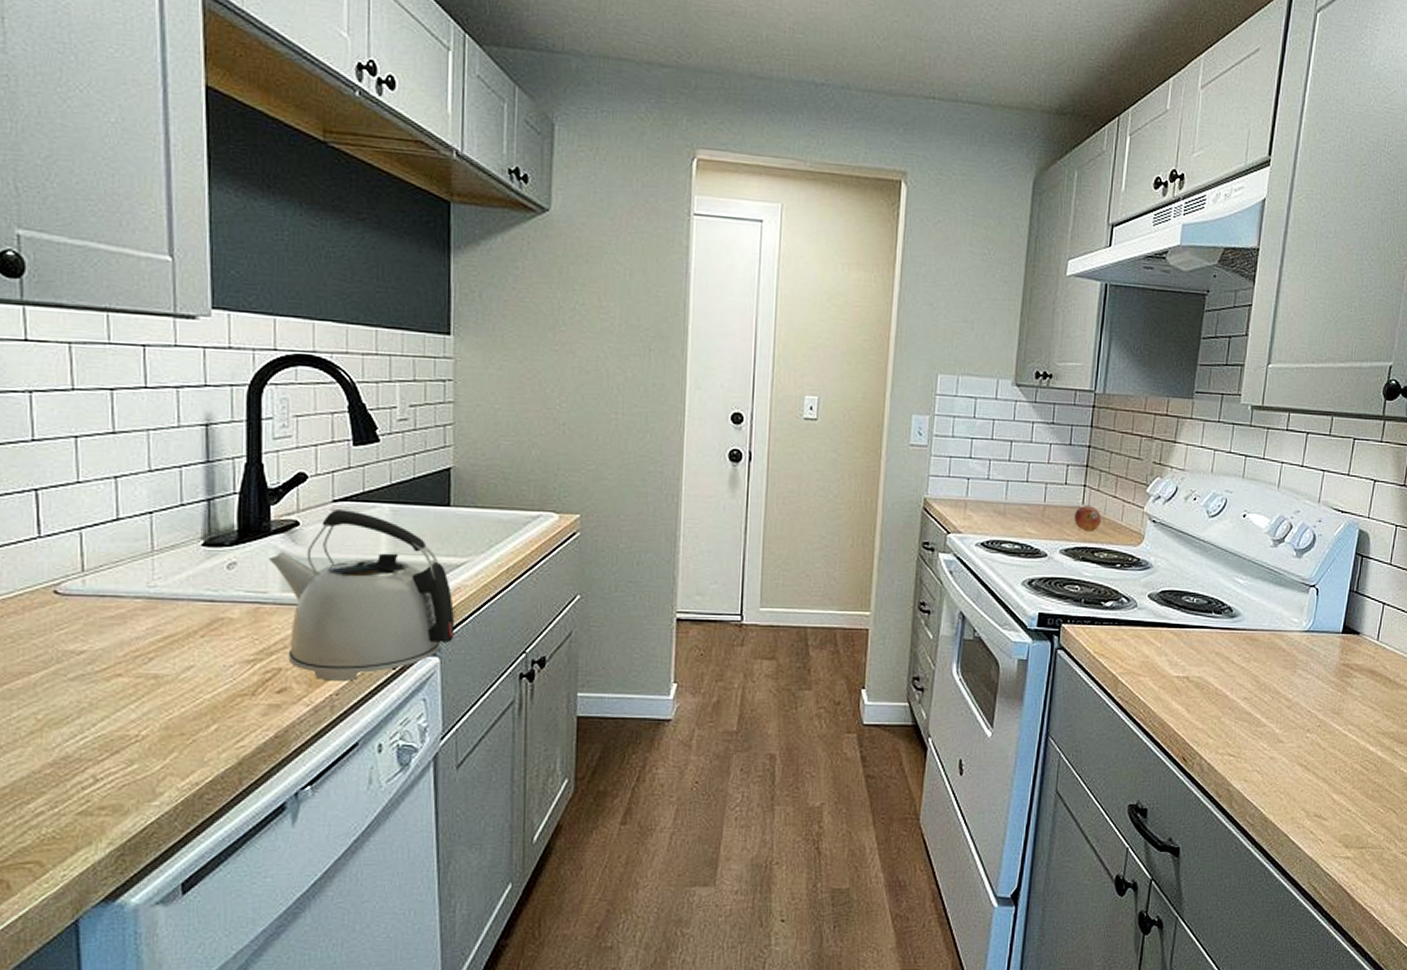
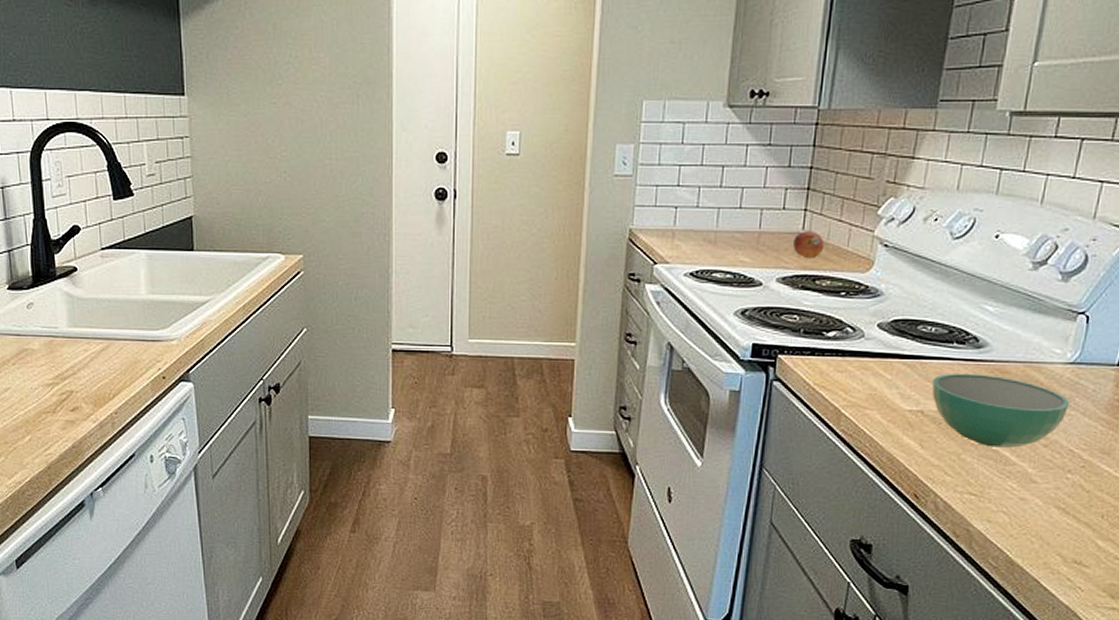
kettle: present [268,509,455,679] -> none [56,256,204,401]
bowl: none [1195,640,1307,710] -> present [931,373,1070,448]

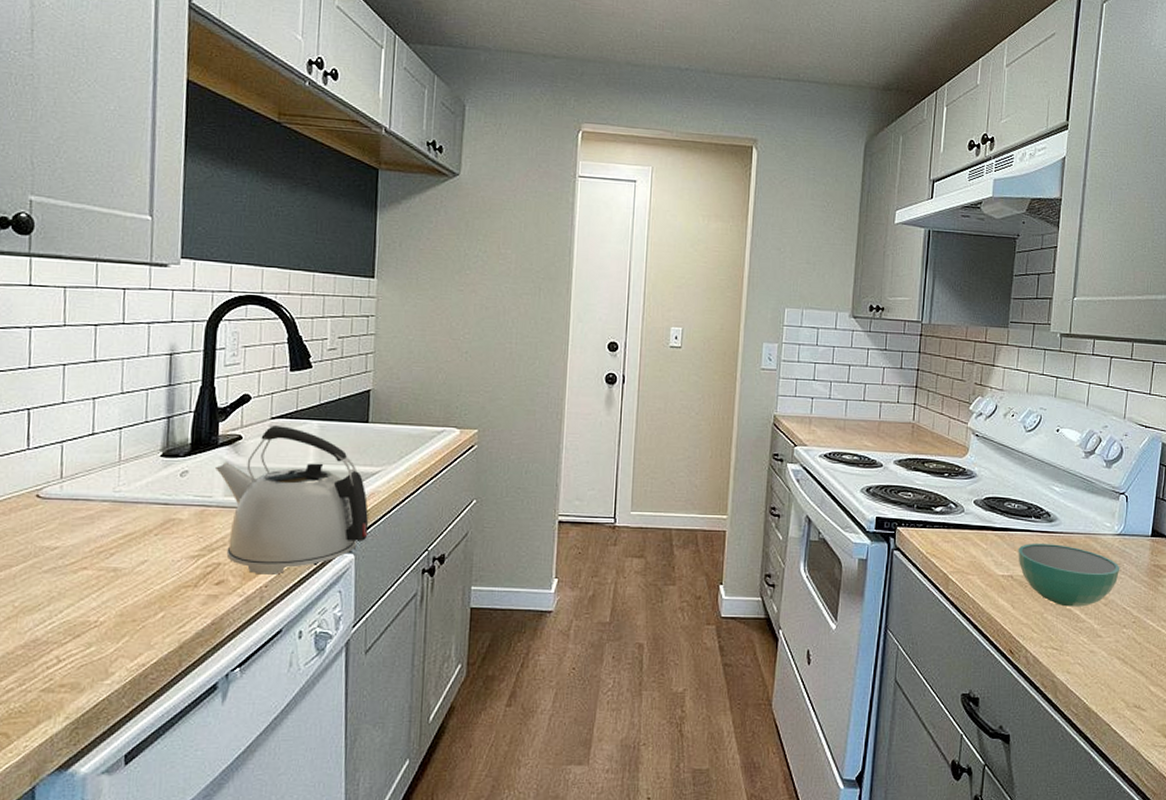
kettle: none [56,256,204,401] -> present [214,426,369,573]
fruit: present [793,231,825,259] -> none [906,422,930,445]

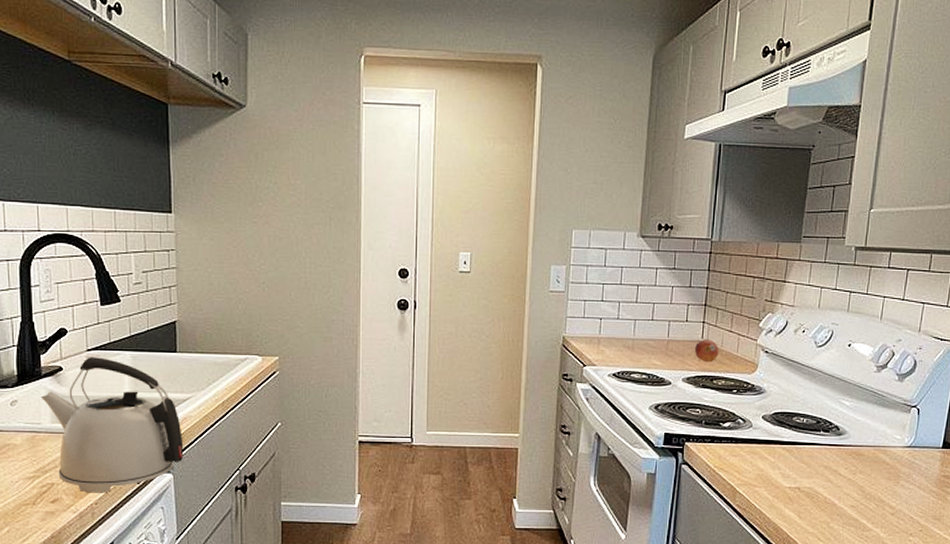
fruit: none [906,422,930,445] -> present [695,340,719,363]
bowl: present [1018,543,1120,607] -> none [805,455,909,517]

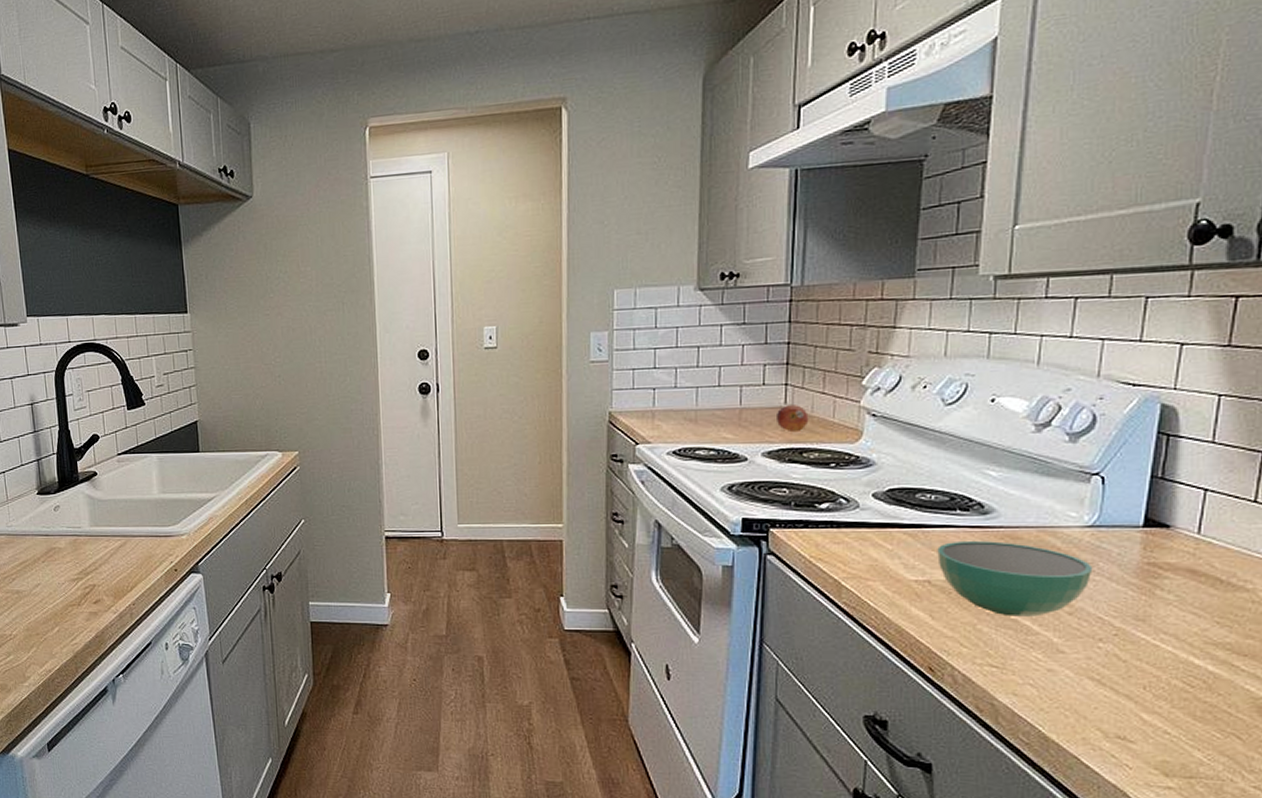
kettle: present [40,357,184,492] -> none [79,461,212,593]
bowl: none [805,455,909,517] -> present [937,540,1093,617]

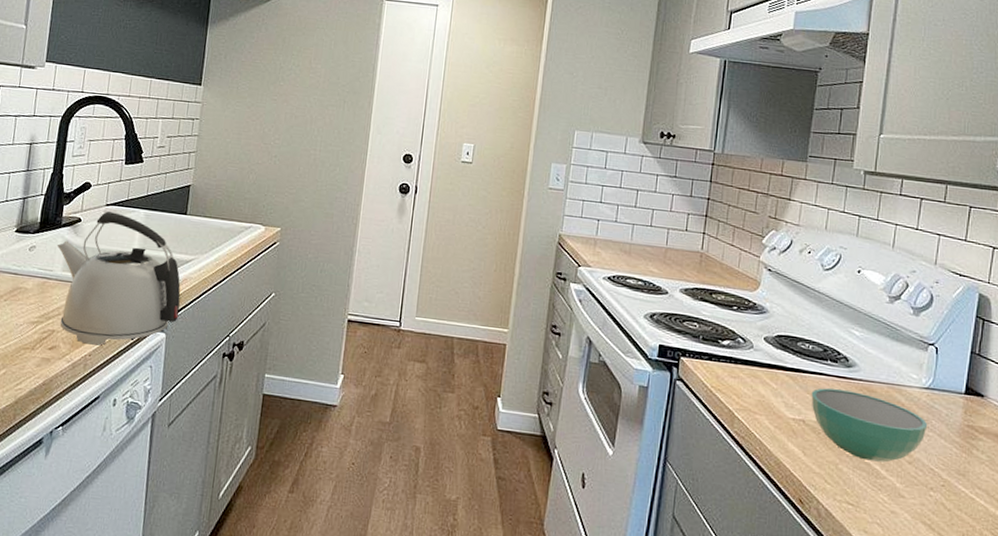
kettle: none [79,461,212,593] -> present [57,211,181,345]
fruit: present [777,405,809,433] -> none [694,251,720,276]

